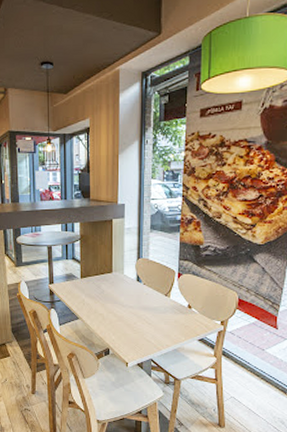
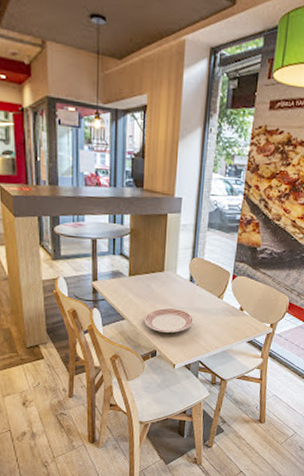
dinner plate: none [97,308,143,331] -> present [145,308,193,333]

